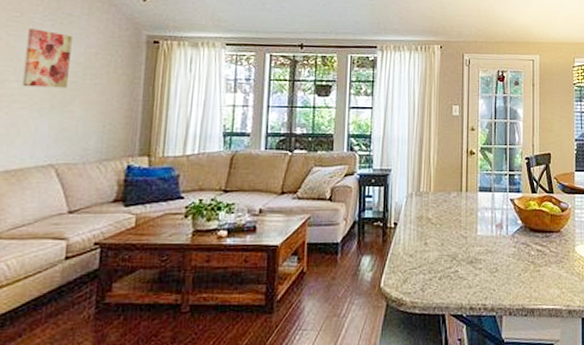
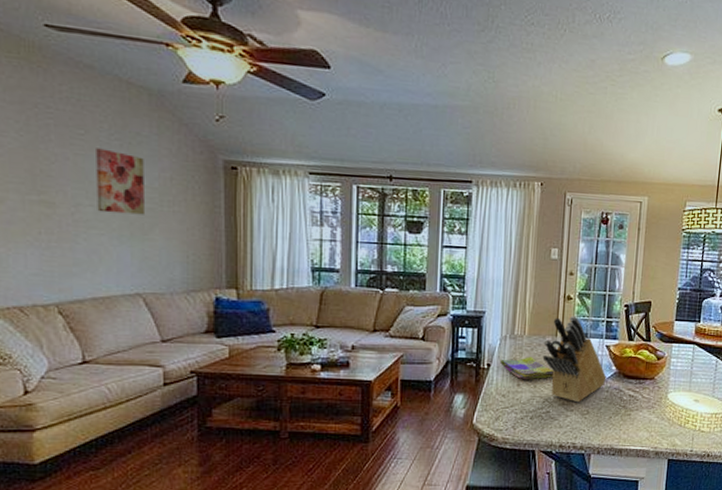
dish towel: none [406,213,460,238] -> present [499,357,553,380]
knife block: none [449,170,513,260] -> present [542,315,607,403]

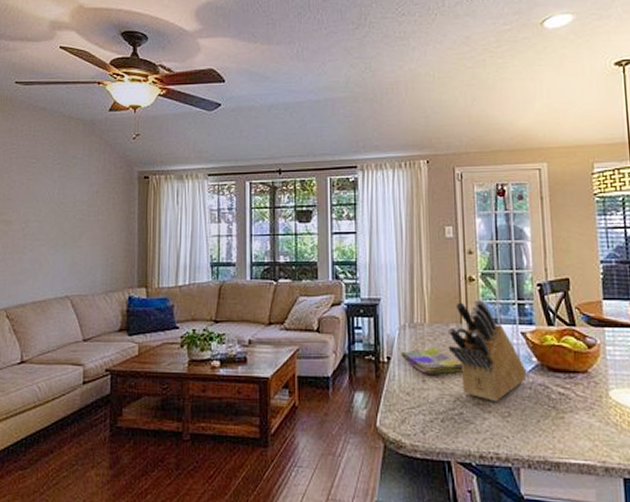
wall art: present [96,148,144,215] -> none [41,172,77,226]

